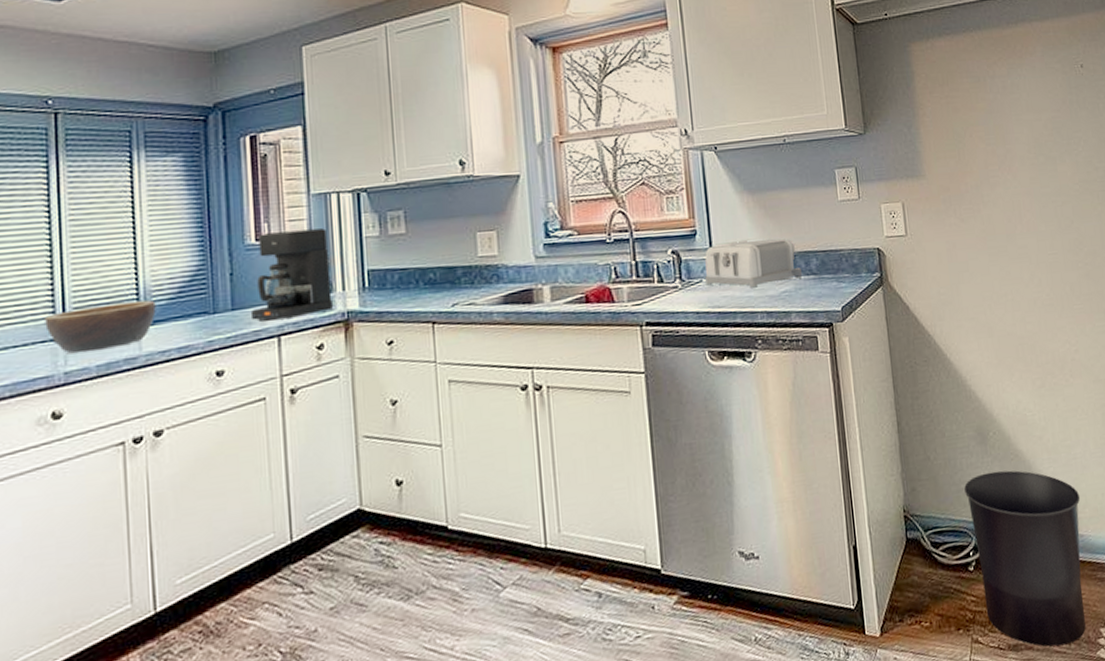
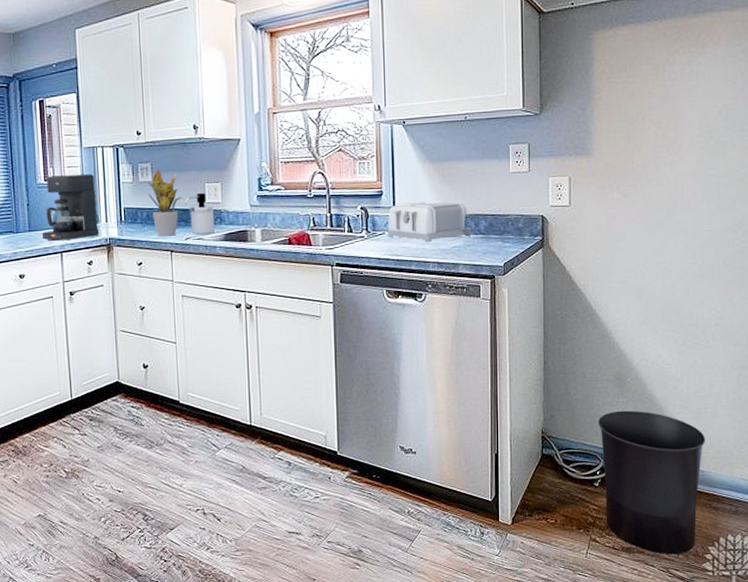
potted plant: none [394,219,449,305] -> present [143,170,184,237]
soap dispenser: none [449,244,490,298] -> present [184,192,215,234]

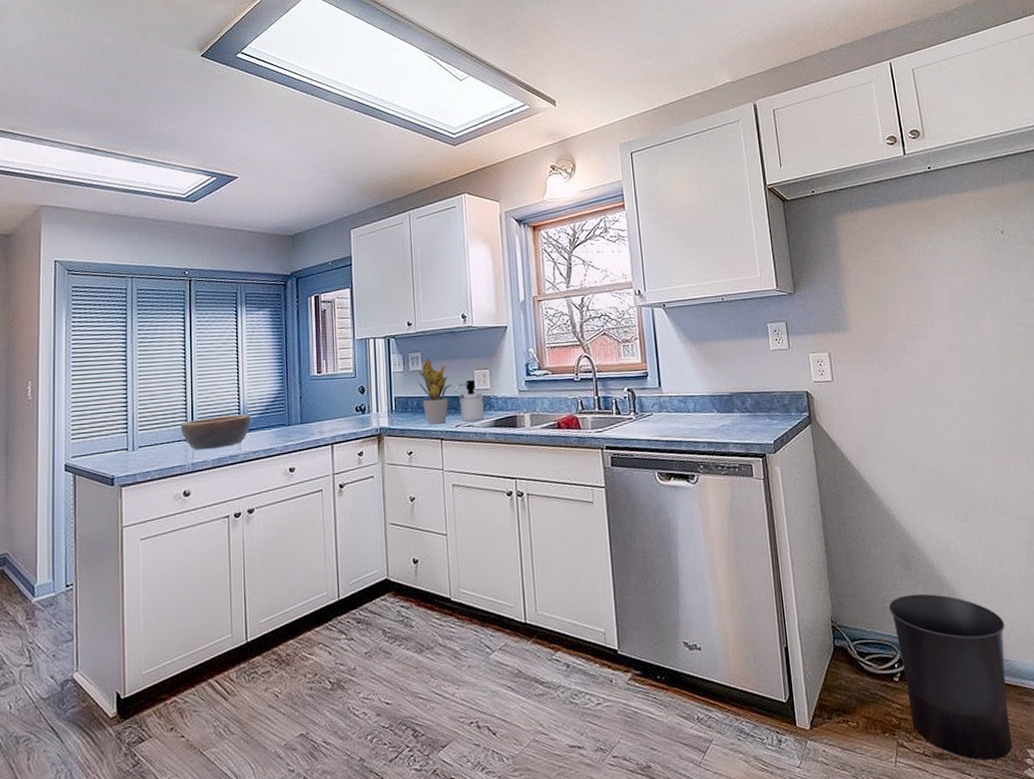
coffee maker: present [41,174,99,241] -> none [313,365,370,433]
toaster: present [388,201,471,242] -> none [655,380,738,422]

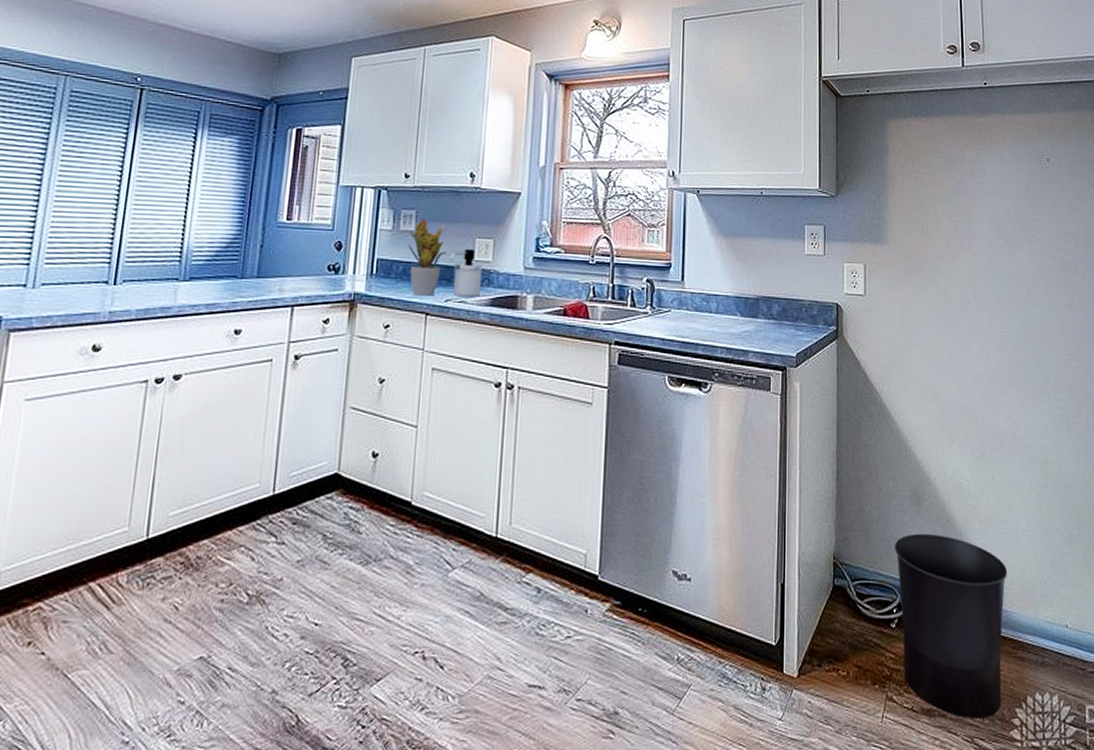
bowl: present [180,414,251,451] -> none [101,257,195,297]

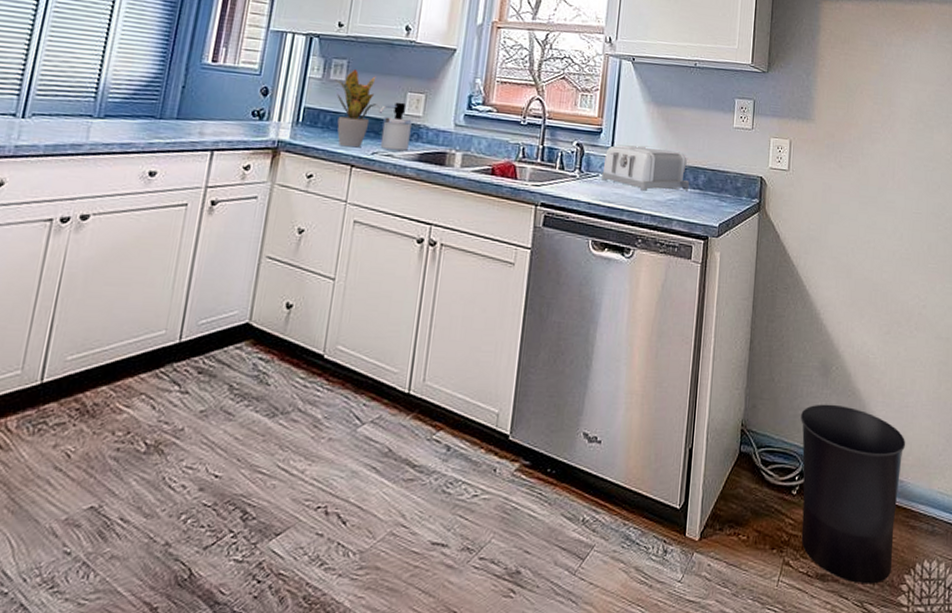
toaster: none [674,278,763,324] -> present [601,144,690,191]

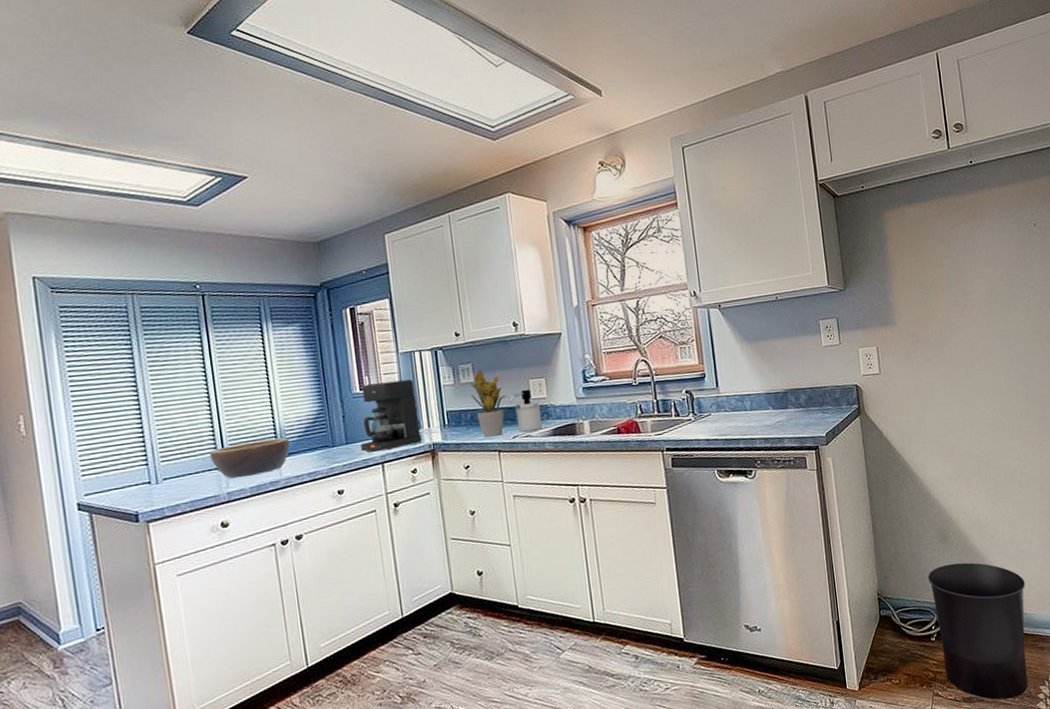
bowl: none [9,91,111,133] -> present [209,437,290,479]
coffee maker: none [191,56,276,138] -> present [360,379,422,452]
toaster: present [601,144,690,191] -> none [713,378,793,420]

